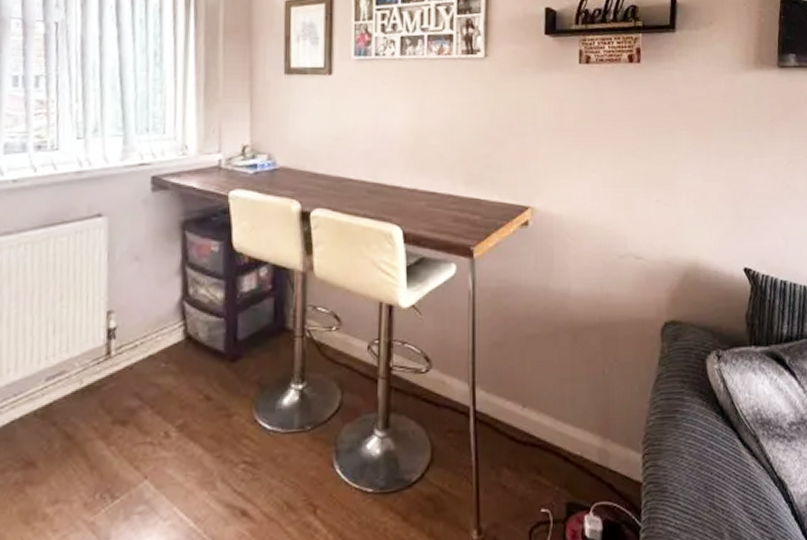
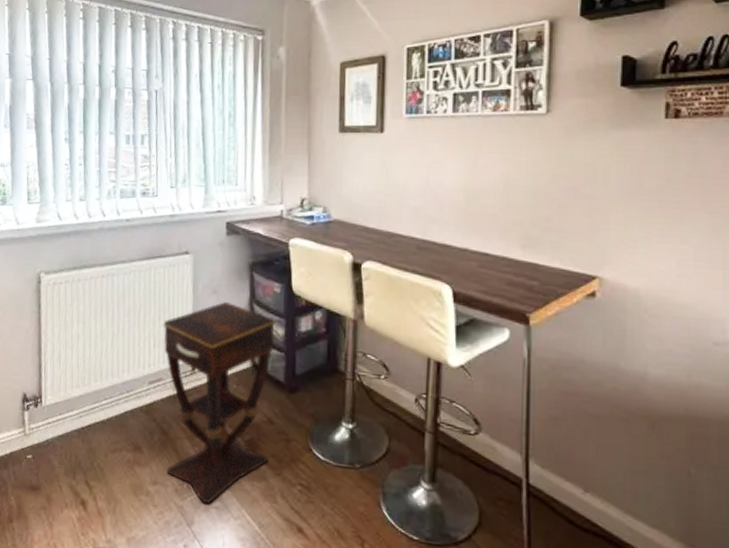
side table: none [66,269,213,512] -> present [163,302,275,504]

